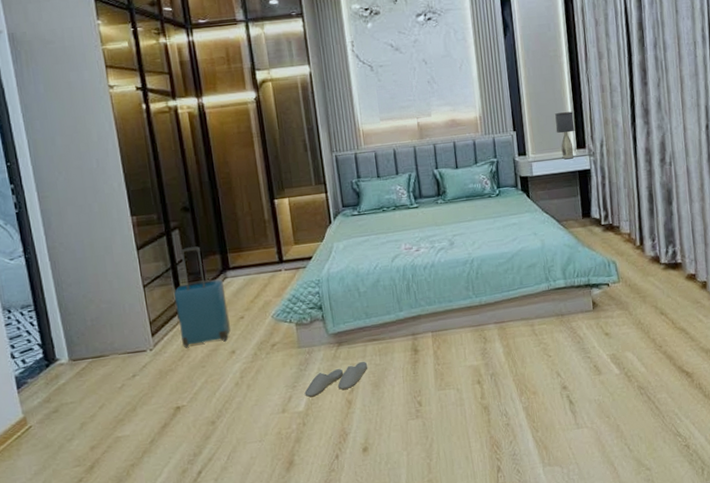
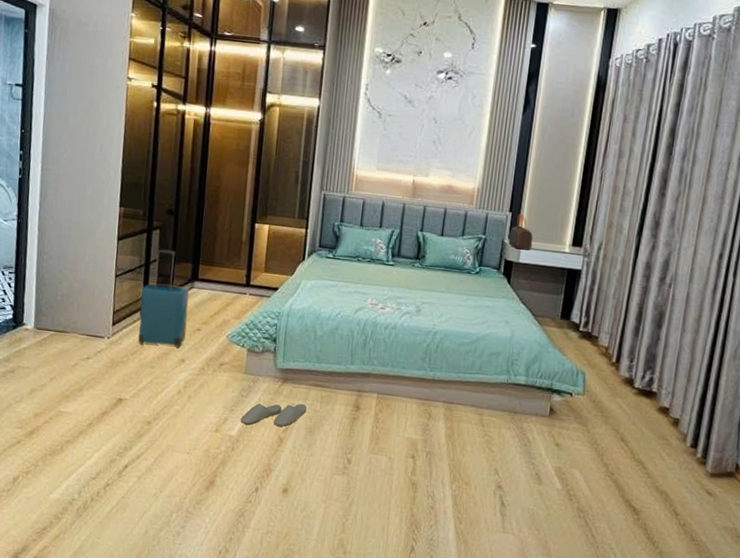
handbag: none [518,130,542,164] -> present [508,213,533,250]
table lamp: present [555,111,575,160] -> none [554,204,577,255]

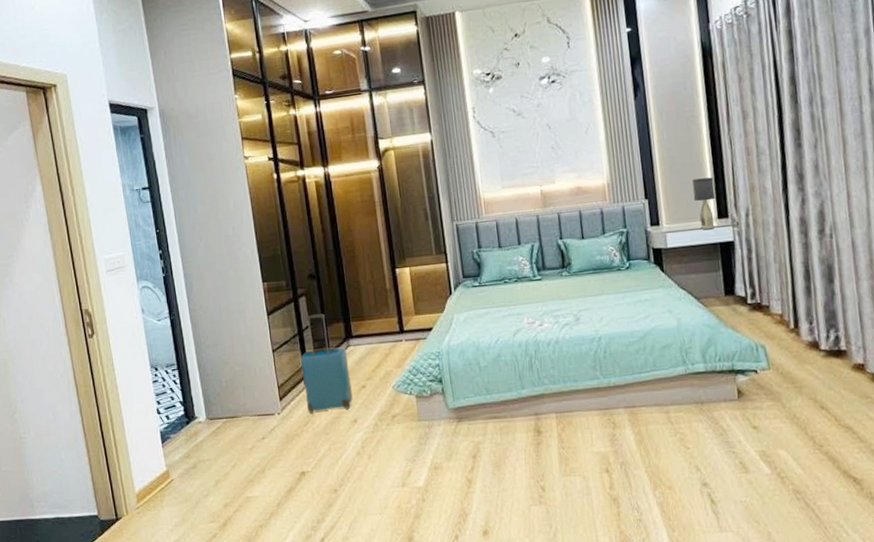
slippers: present [240,403,307,427] -> none [424,439,489,472]
handbag: present [508,213,533,250] -> none [650,197,677,235]
table lamp: none [554,204,577,255] -> present [692,177,716,230]

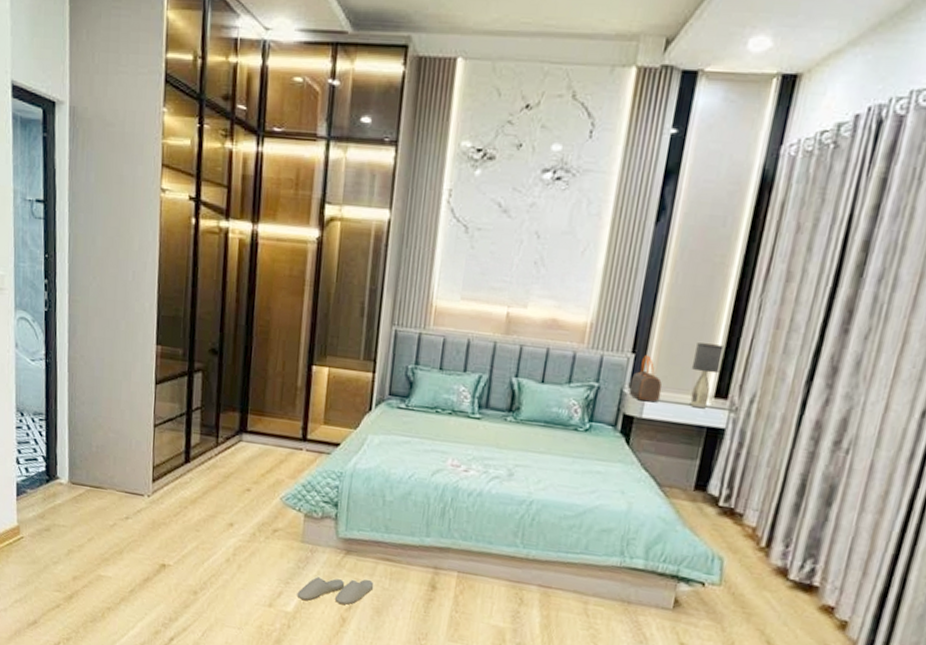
suitcase: present [301,313,353,414] -> none [181,395,238,511]
slippers: none [424,439,489,472] -> present [297,577,374,605]
handbag: none [650,197,677,235] -> present [628,354,663,402]

